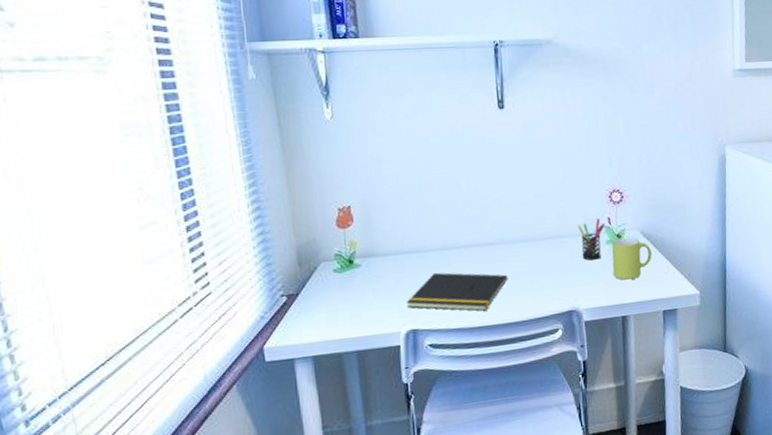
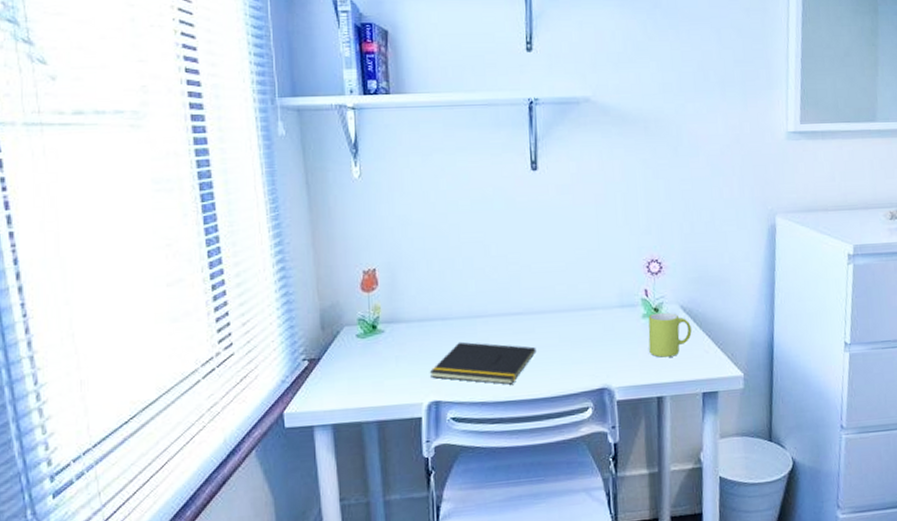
pen holder: present [578,219,605,261] -> none [612,290,641,335]

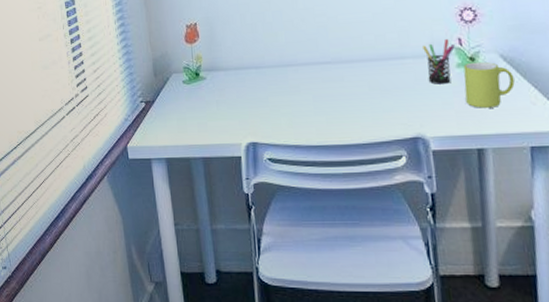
notepad: present [429,341,537,385] -> none [246,88,346,130]
pen holder: none [612,290,641,335] -> present [423,39,455,84]

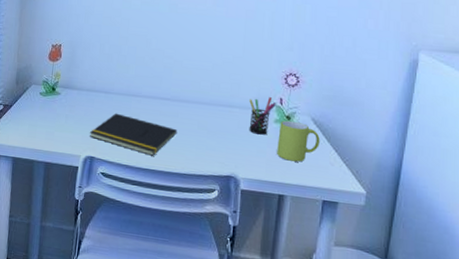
notepad: none [246,88,346,130] -> present [89,113,177,156]

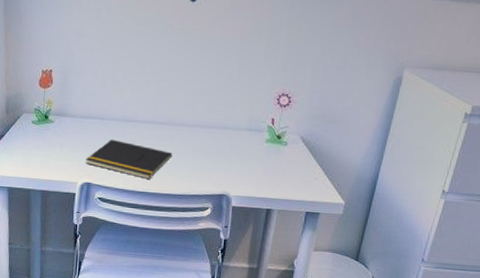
pen holder: present [249,97,276,135] -> none [241,118,268,155]
mug: present [277,120,320,162] -> none [266,139,307,178]

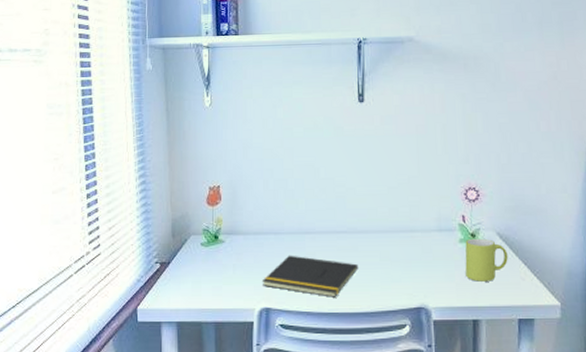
mug: none [266,139,307,178] -> present [465,238,508,282]

